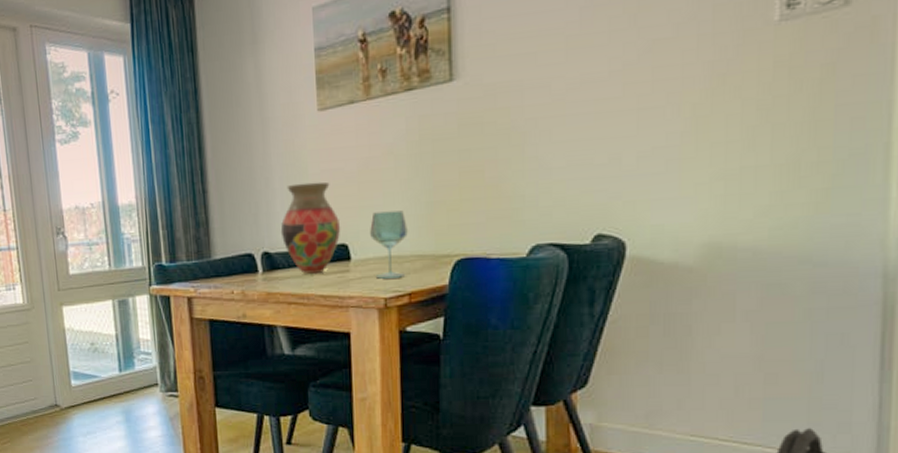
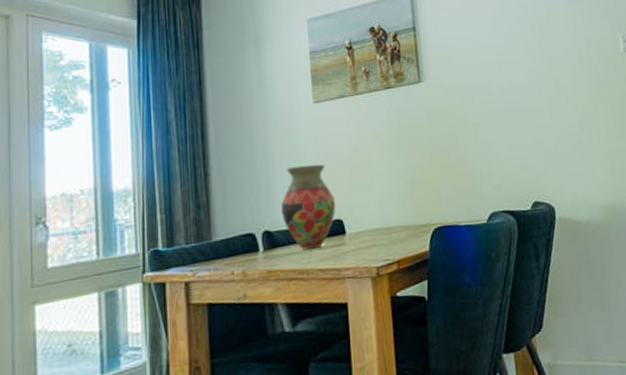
wine glass: present [370,210,409,279] -> none [361,187,394,250]

